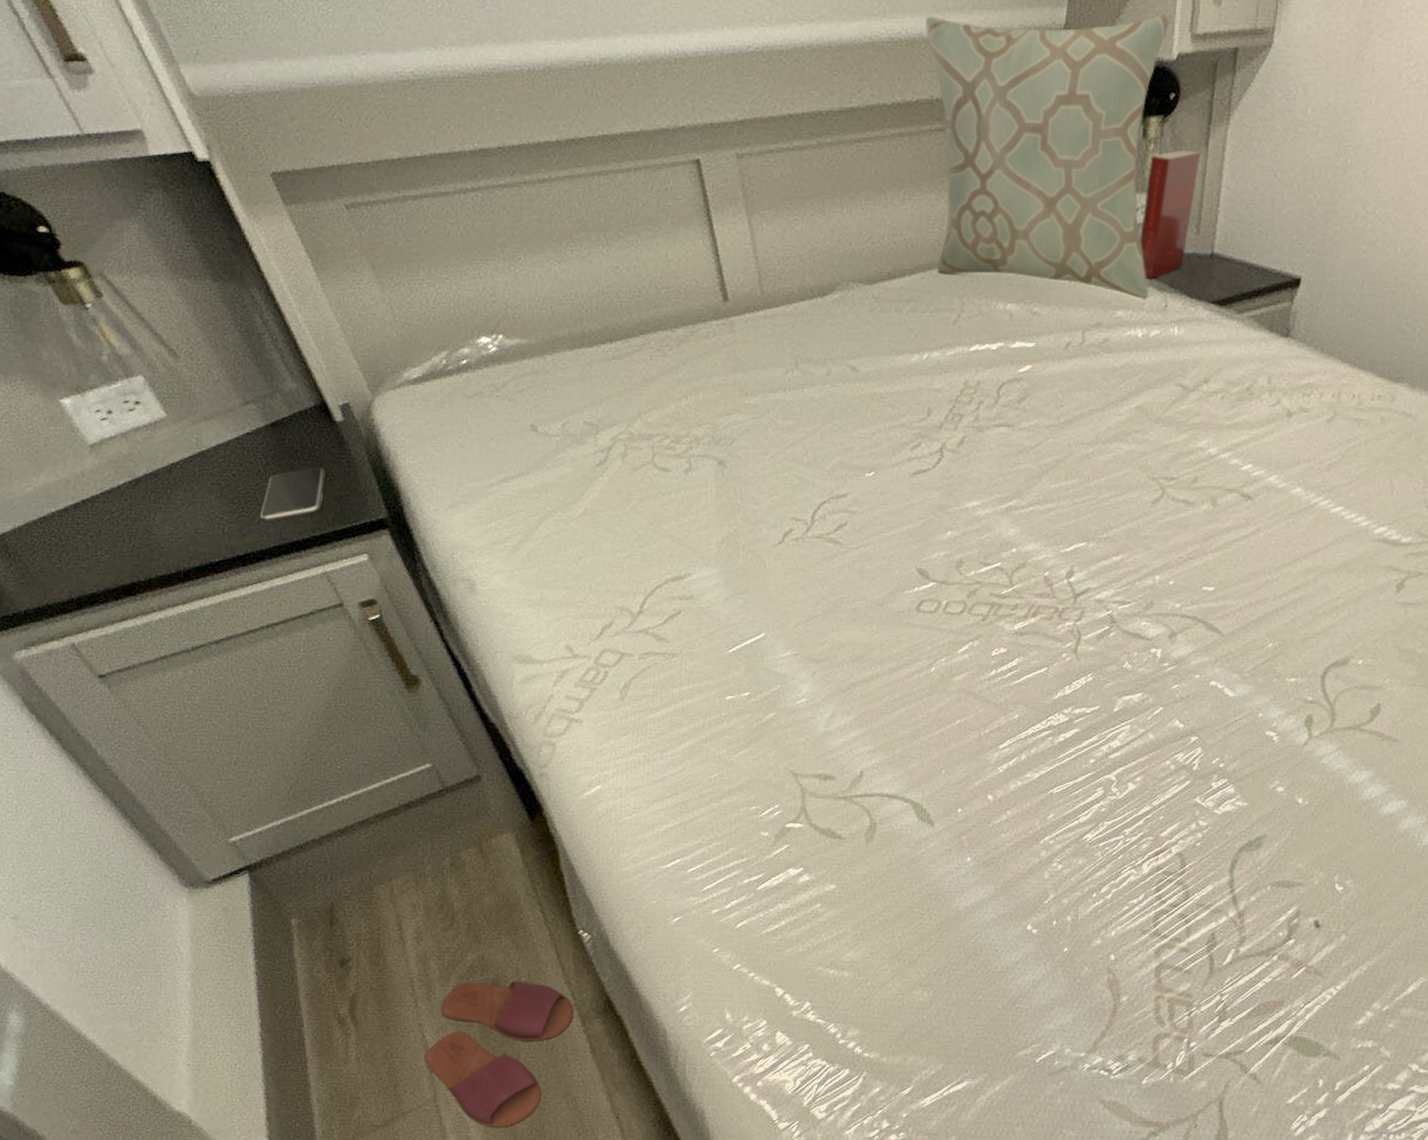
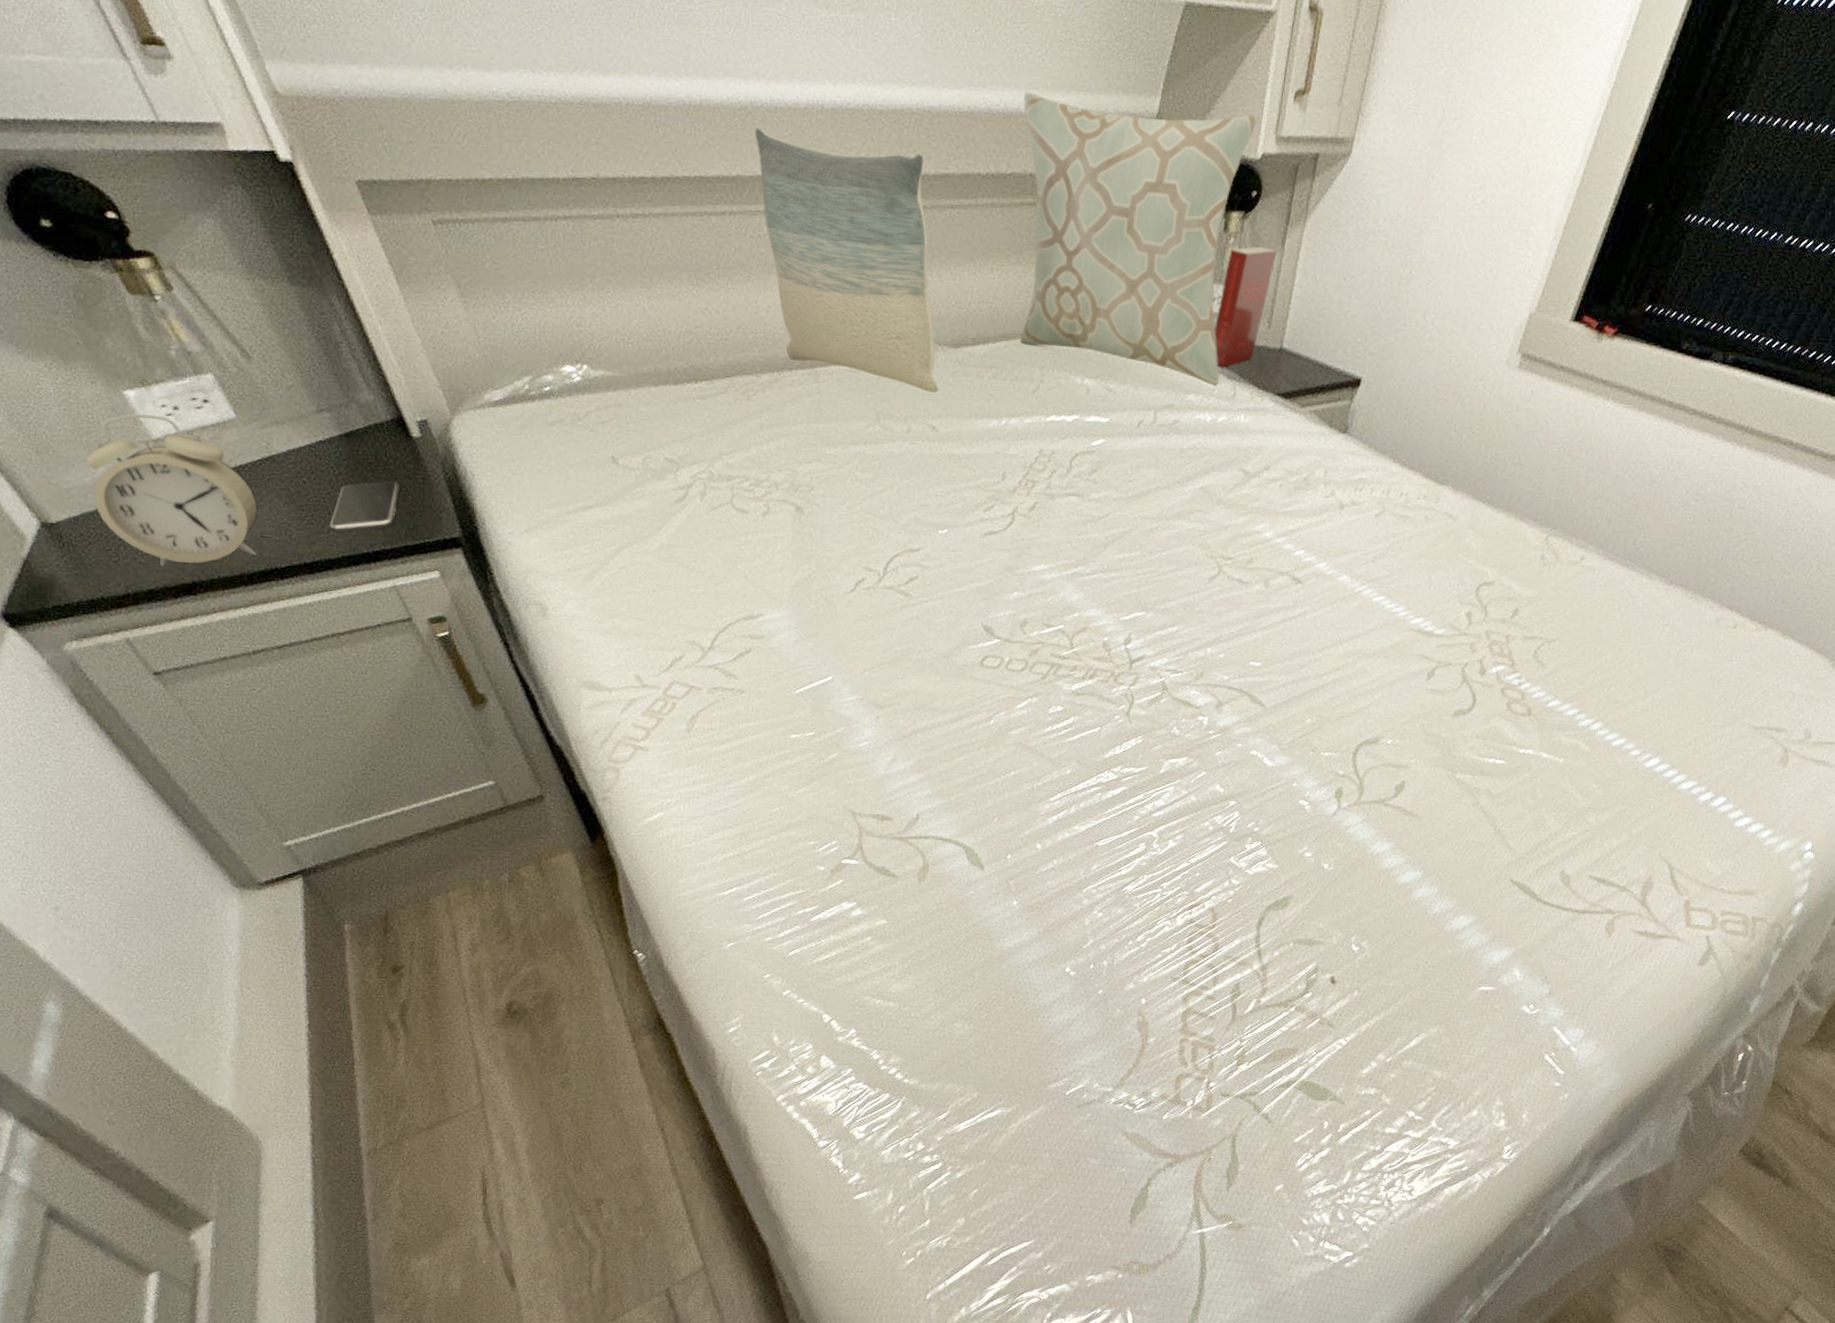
alarm clock: none [28,421,192,570] -> present [86,414,259,567]
slippers: present [424,981,574,1128] -> none [473,994,625,1135]
pillow: none [656,80,857,332] -> present [755,127,939,393]

